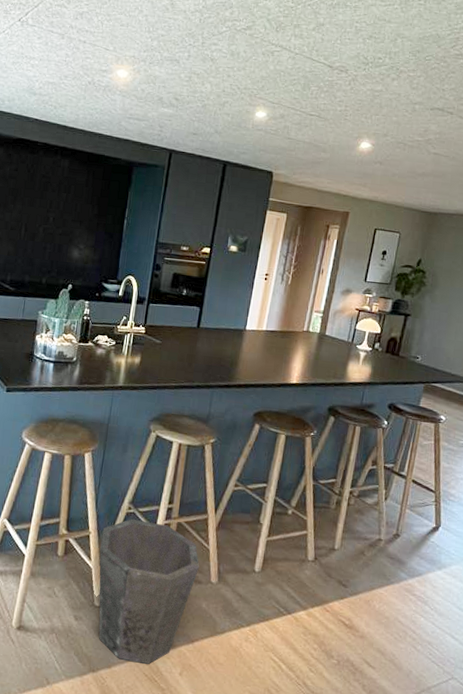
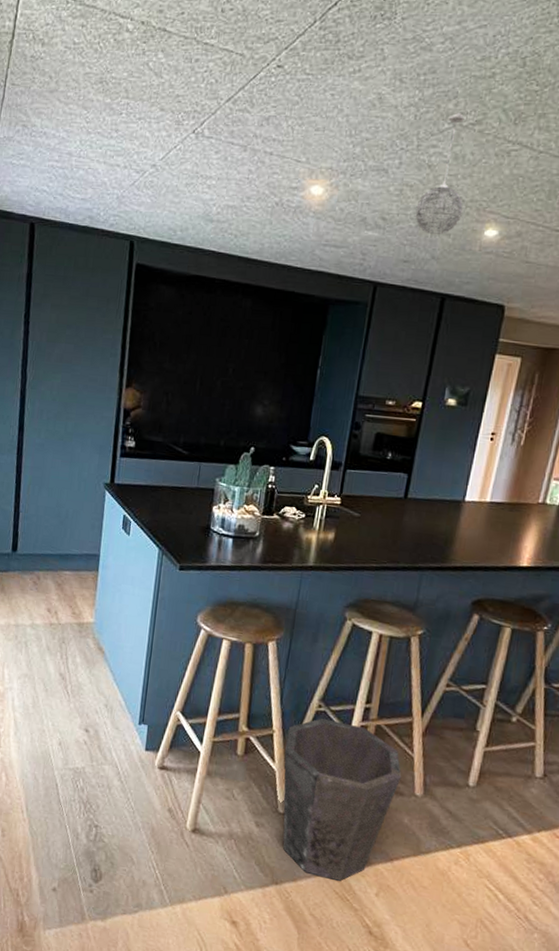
pendant light: none [201,19,239,114] -> present [415,112,465,234]

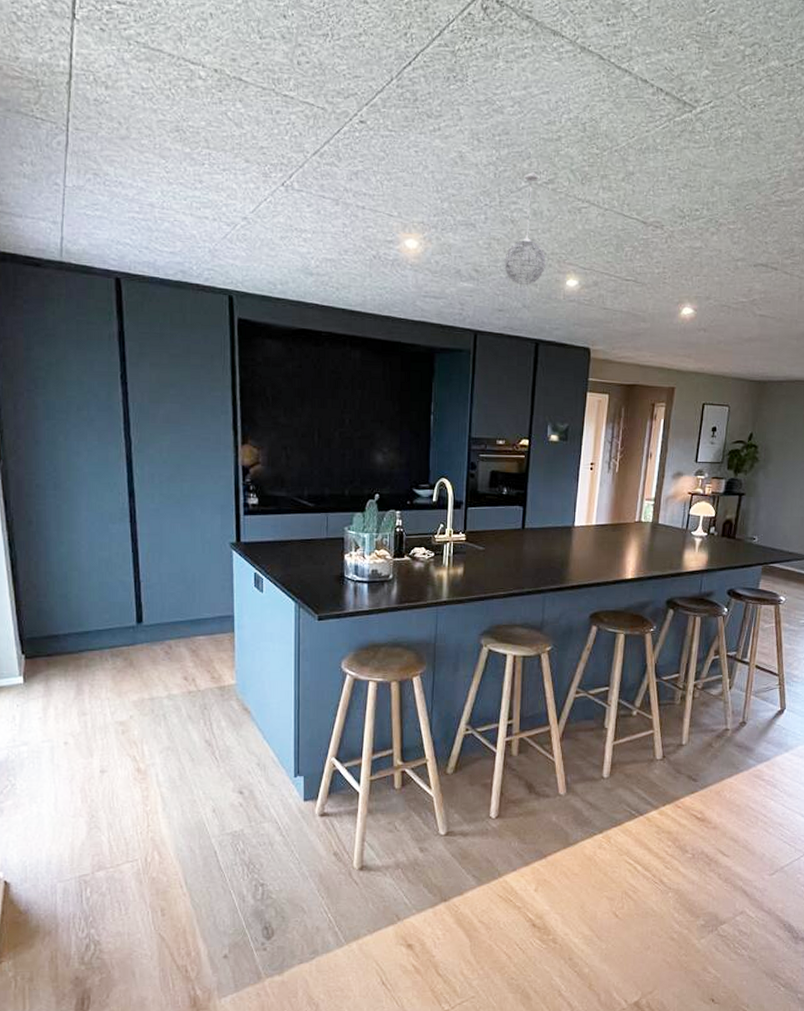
waste bin: present [283,718,402,881] -> none [440,740,546,886]

